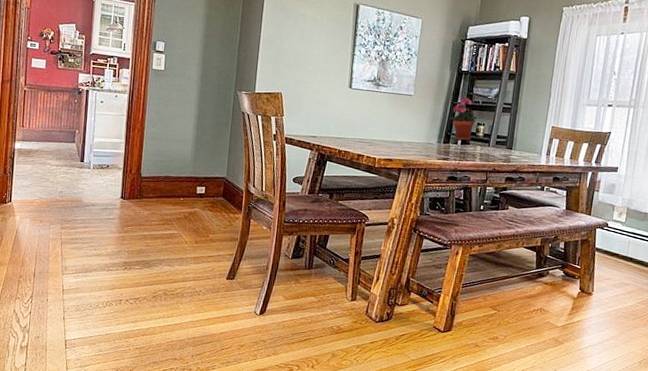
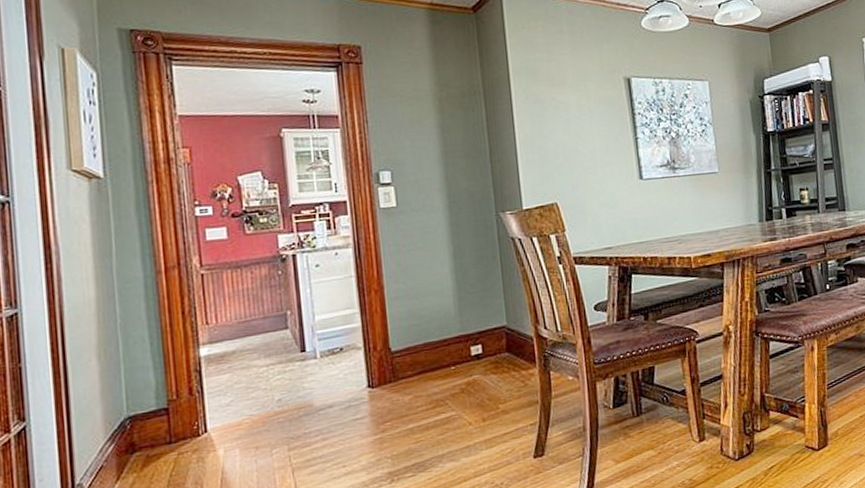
potted plant: present [450,97,477,141] -> none [766,161,798,214]

